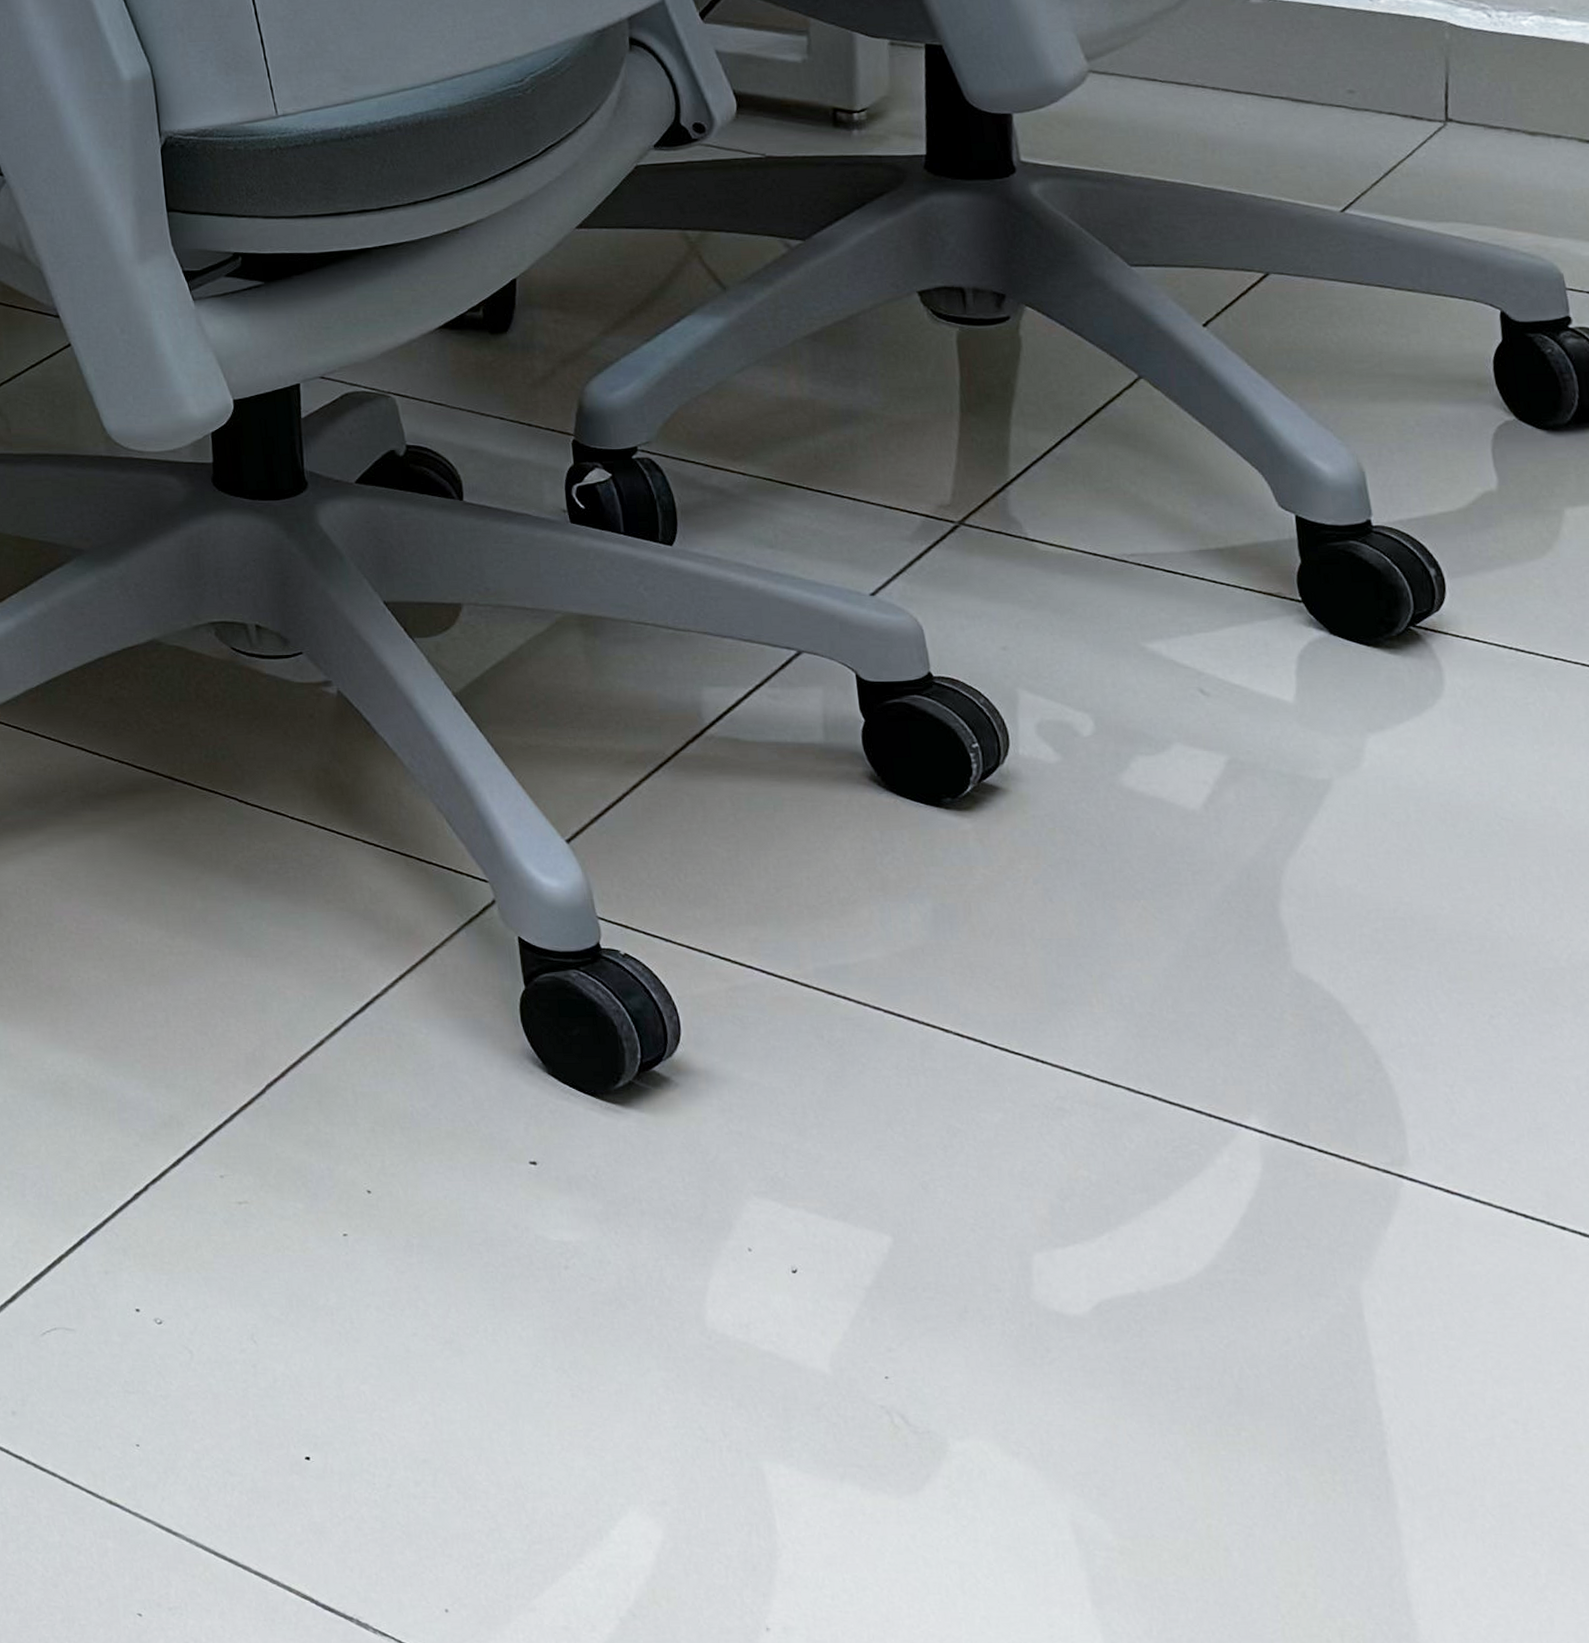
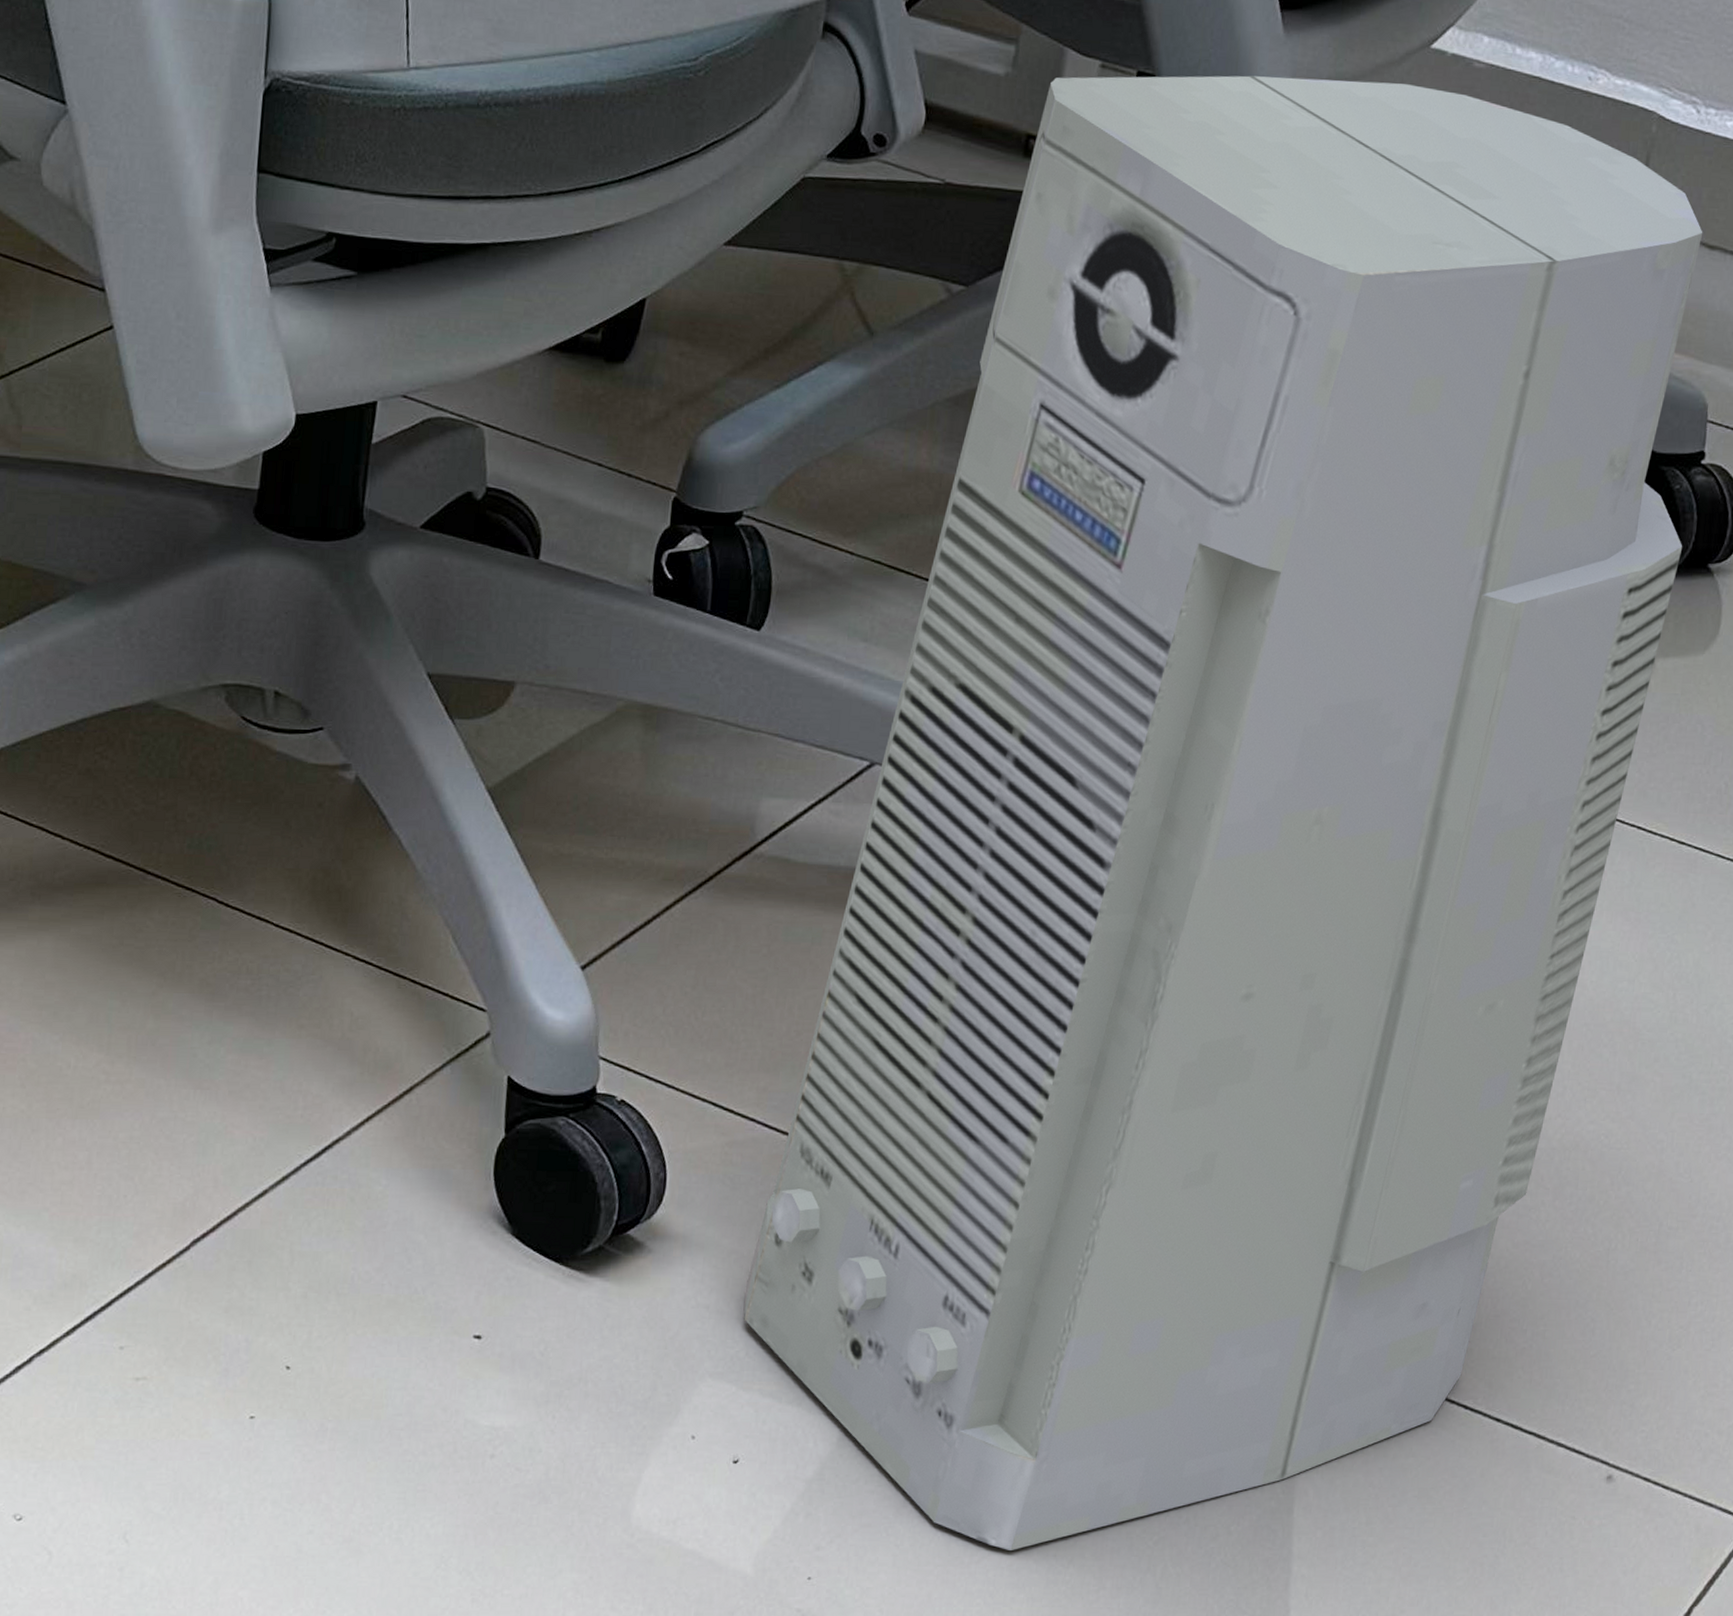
air purifier: none [772,25,1568,1353] -> present [744,75,1703,1550]

